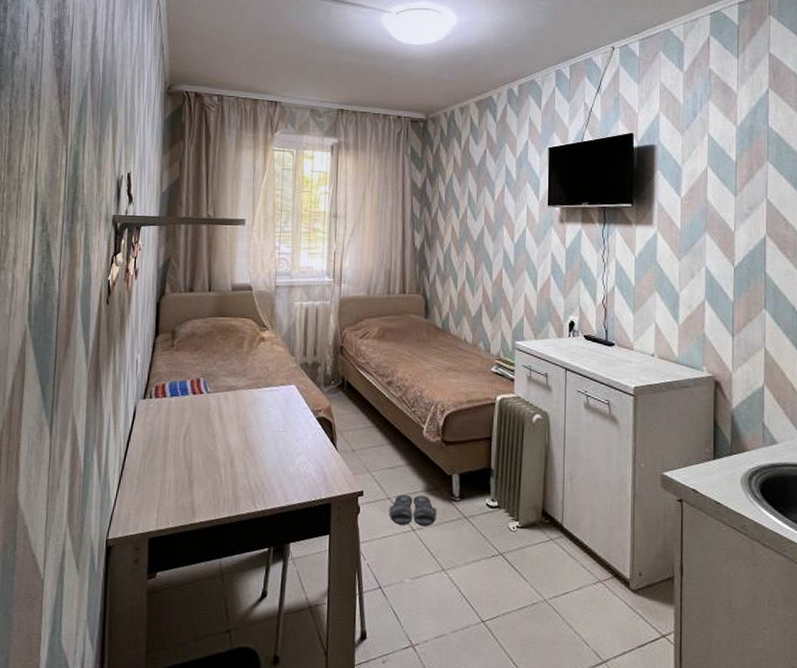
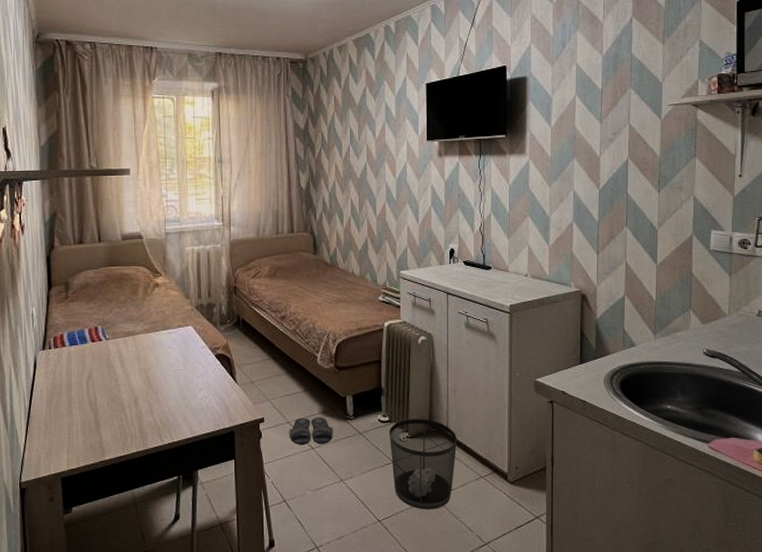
waste bin: none [497,506,574,614] -> present [389,419,458,510]

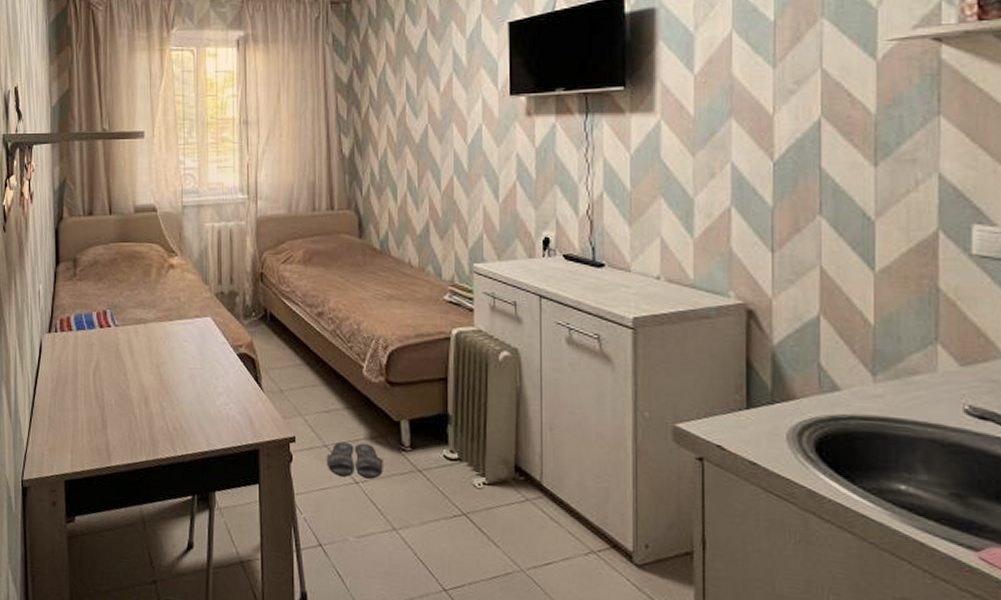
waste bin: present [389,419,458,510] -> none [458,459,556,587]

